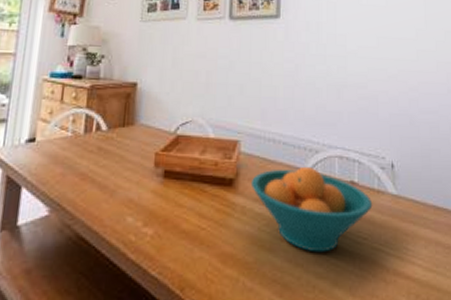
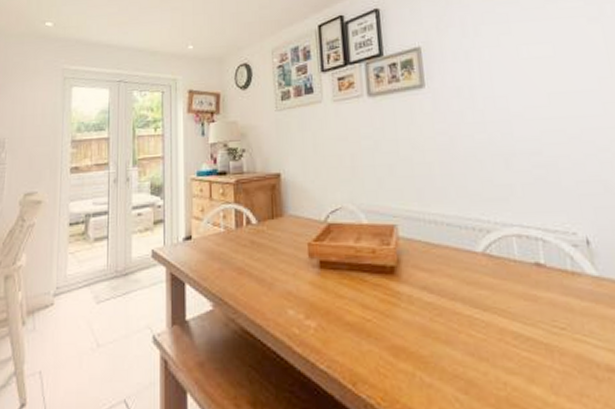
fruit bowl: present [252,166,373,252] -> none [416,248,568,345]

